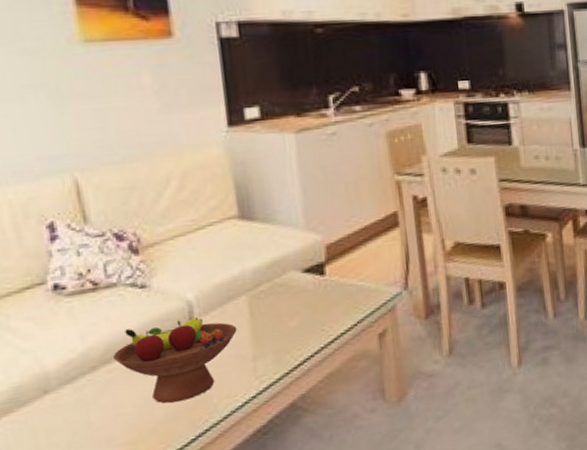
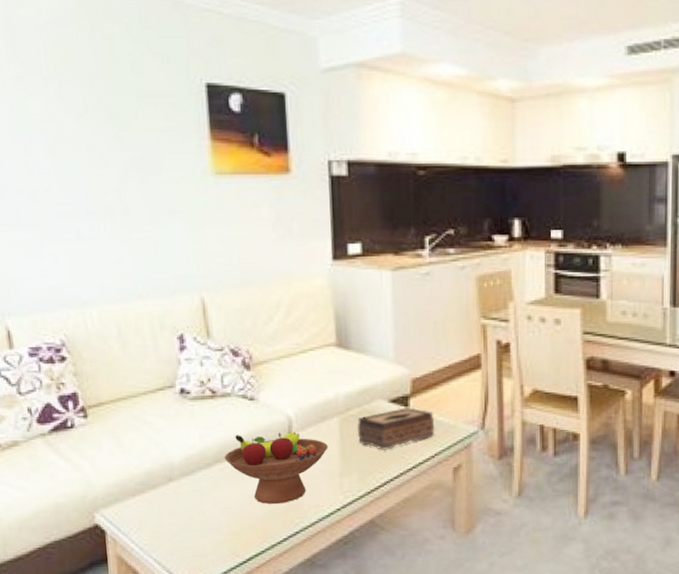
tissue box: none [269,275,355,325] -> present [358,407,434,450]

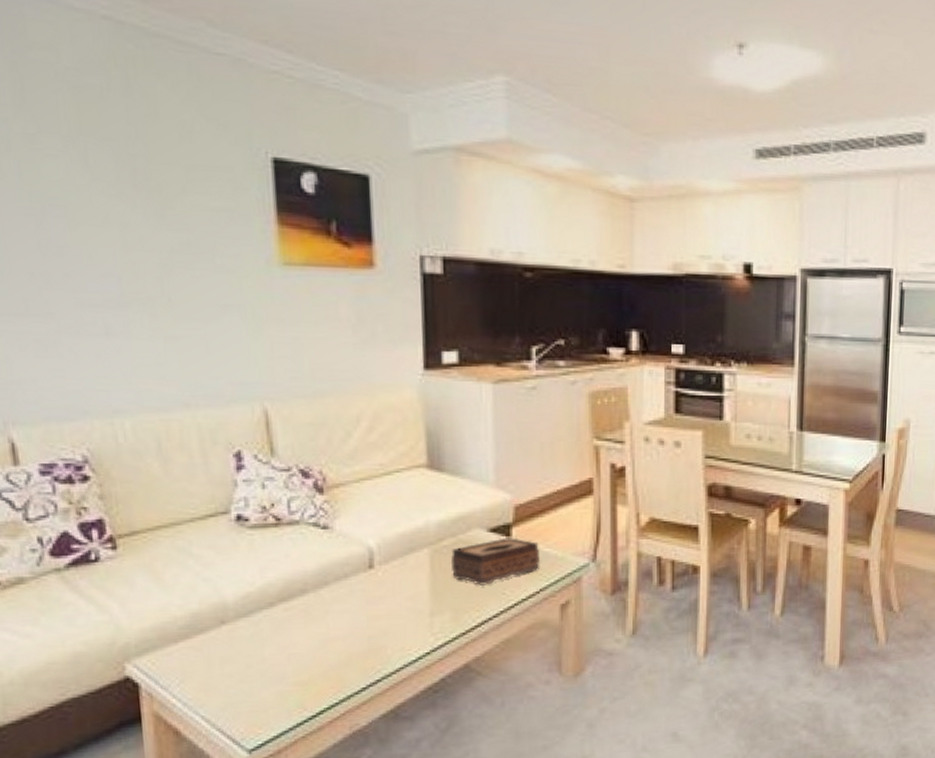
fruit bowl: present [225,432,328,504] -> none [291,565,417,649]

